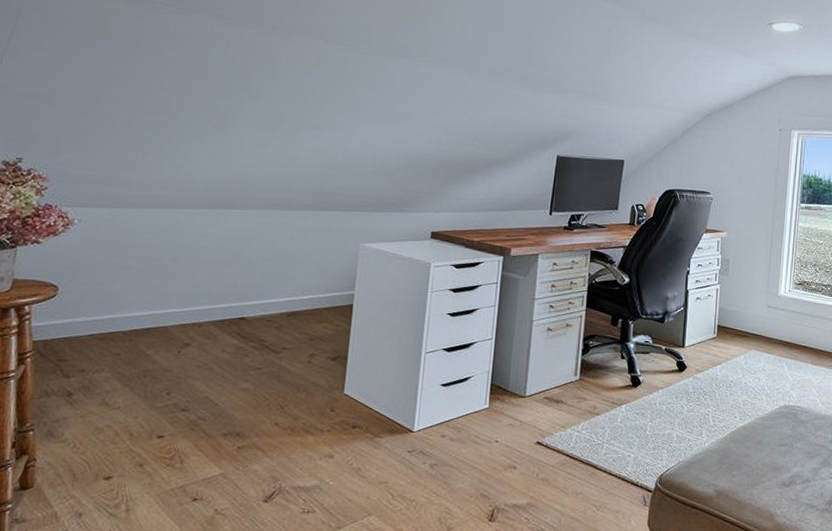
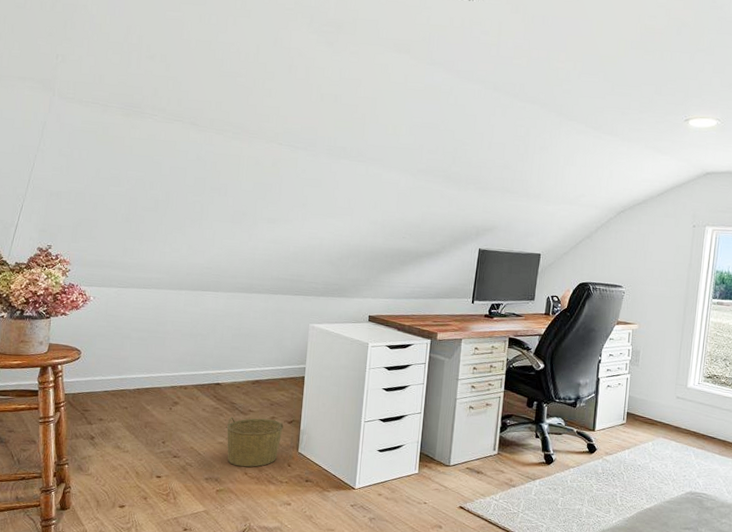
basket: none [252,356,326,417] -> present [226,417,284,468]

